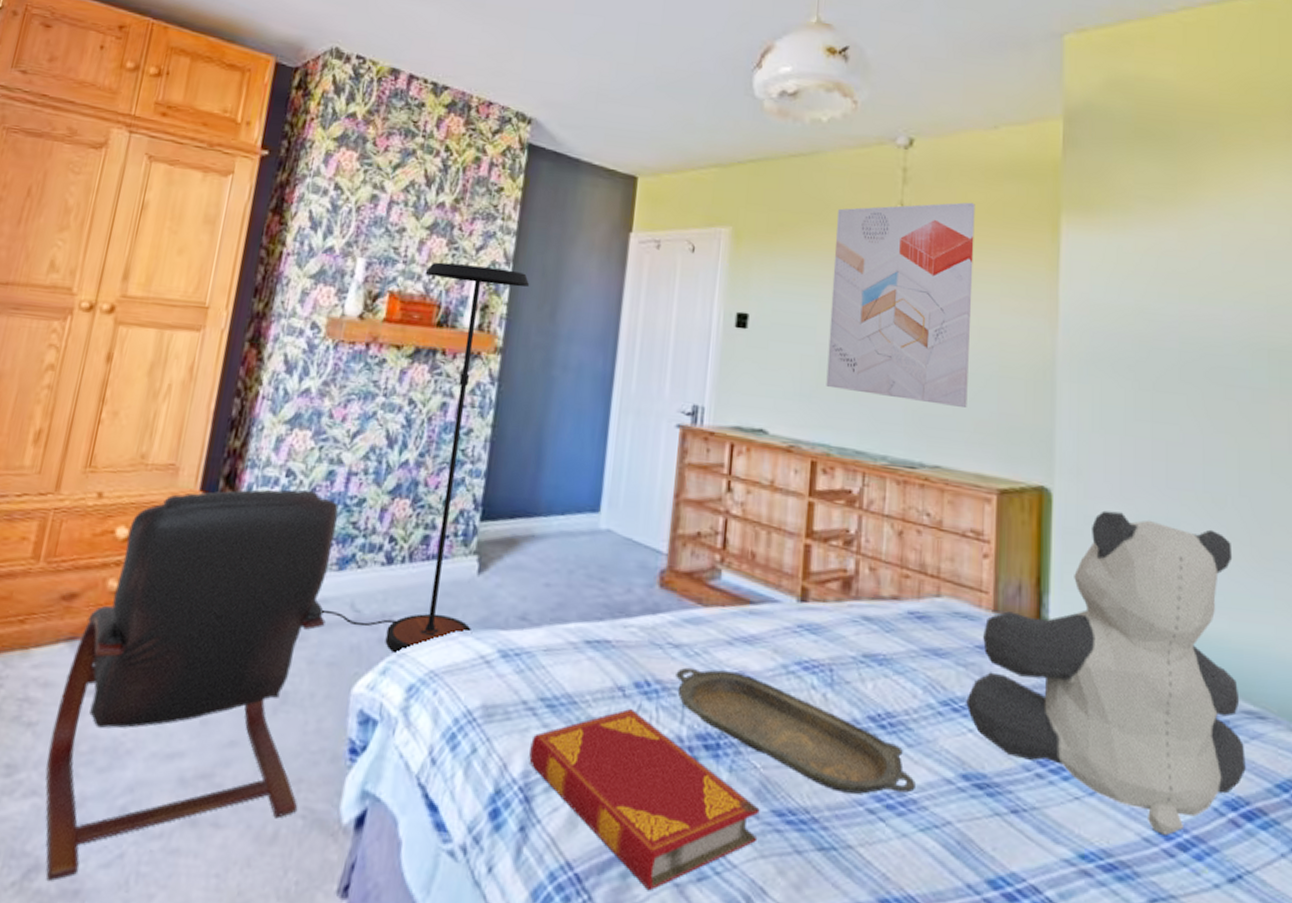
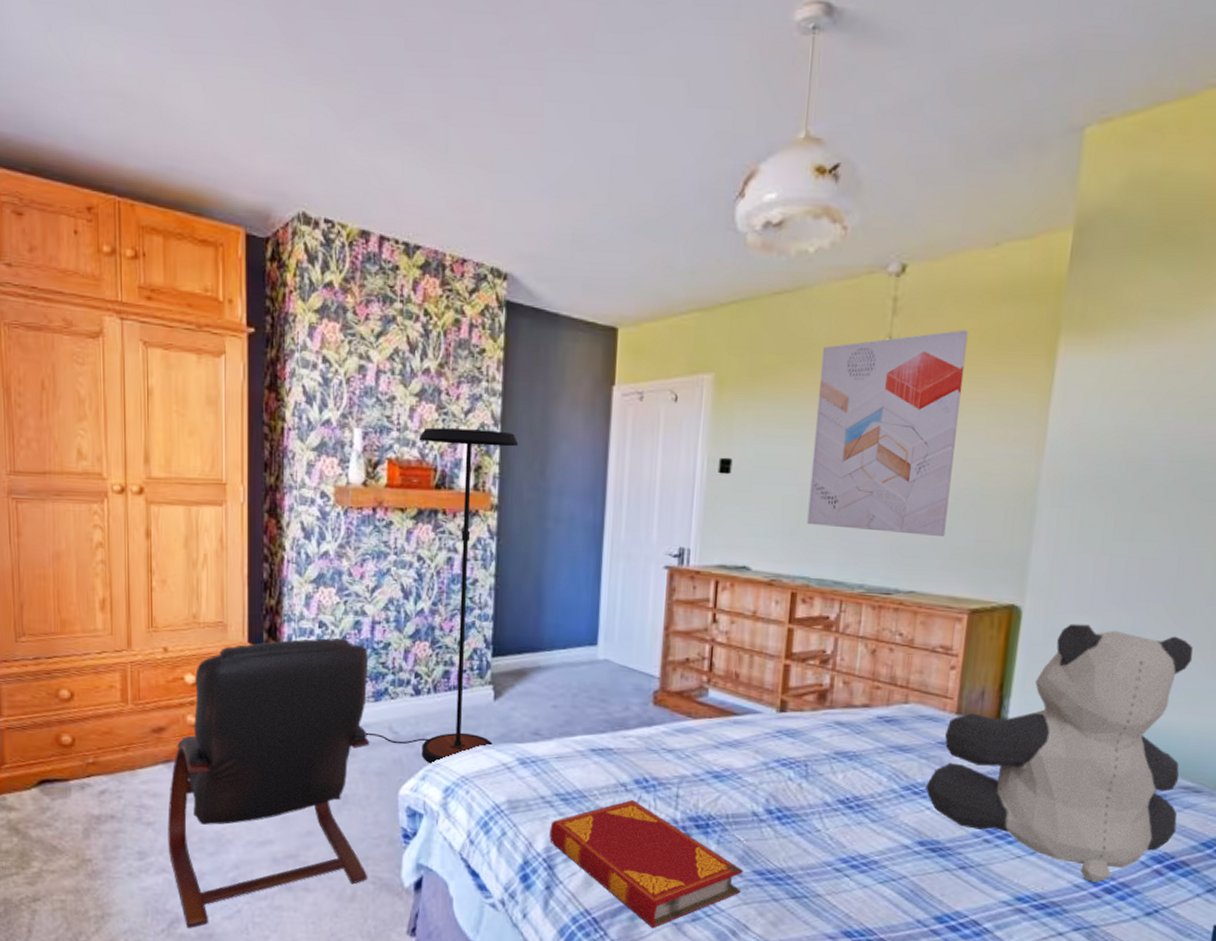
serving tray: present [676,667,915,794] -> none [670,767,877,858]

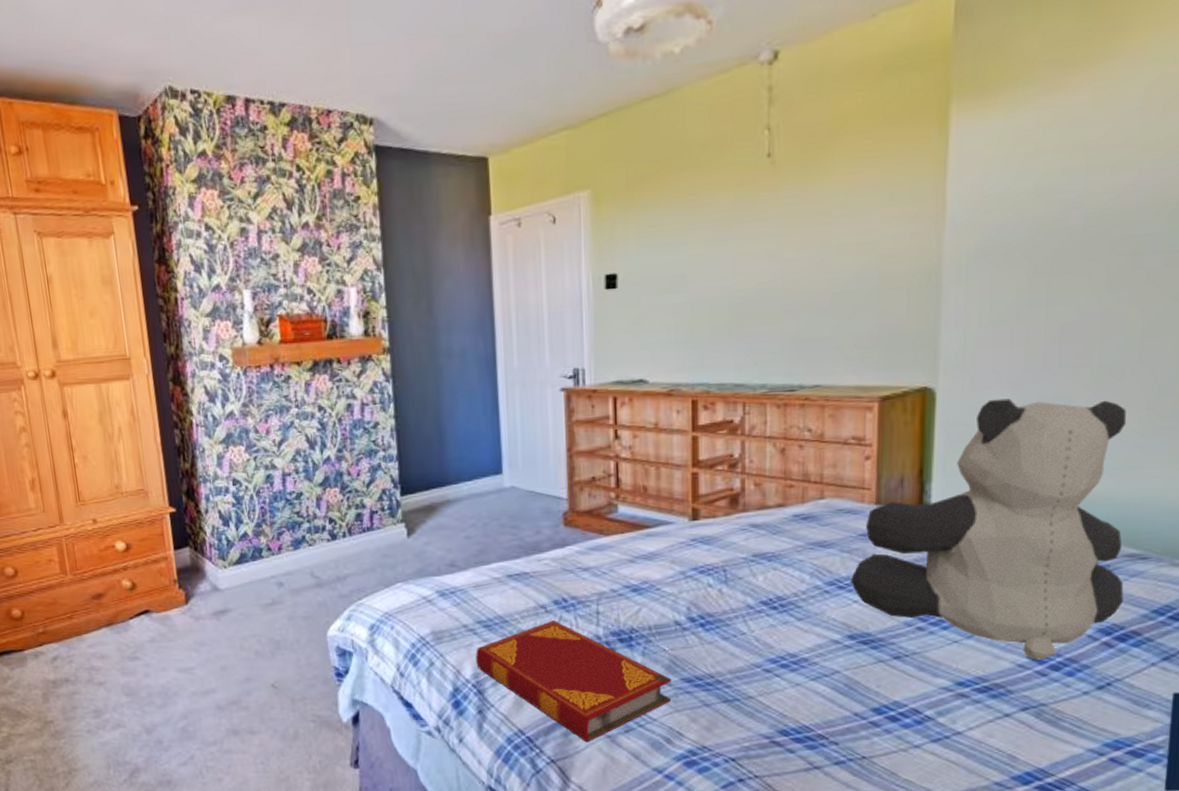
armchair: present [168,637,370,929] -> none [115,492,308,778]
floor lamp: present [366,427,519,764] -> none [289,275,413,604]
wall art: present [807,329,968,536] -> none [699,110,851,331]

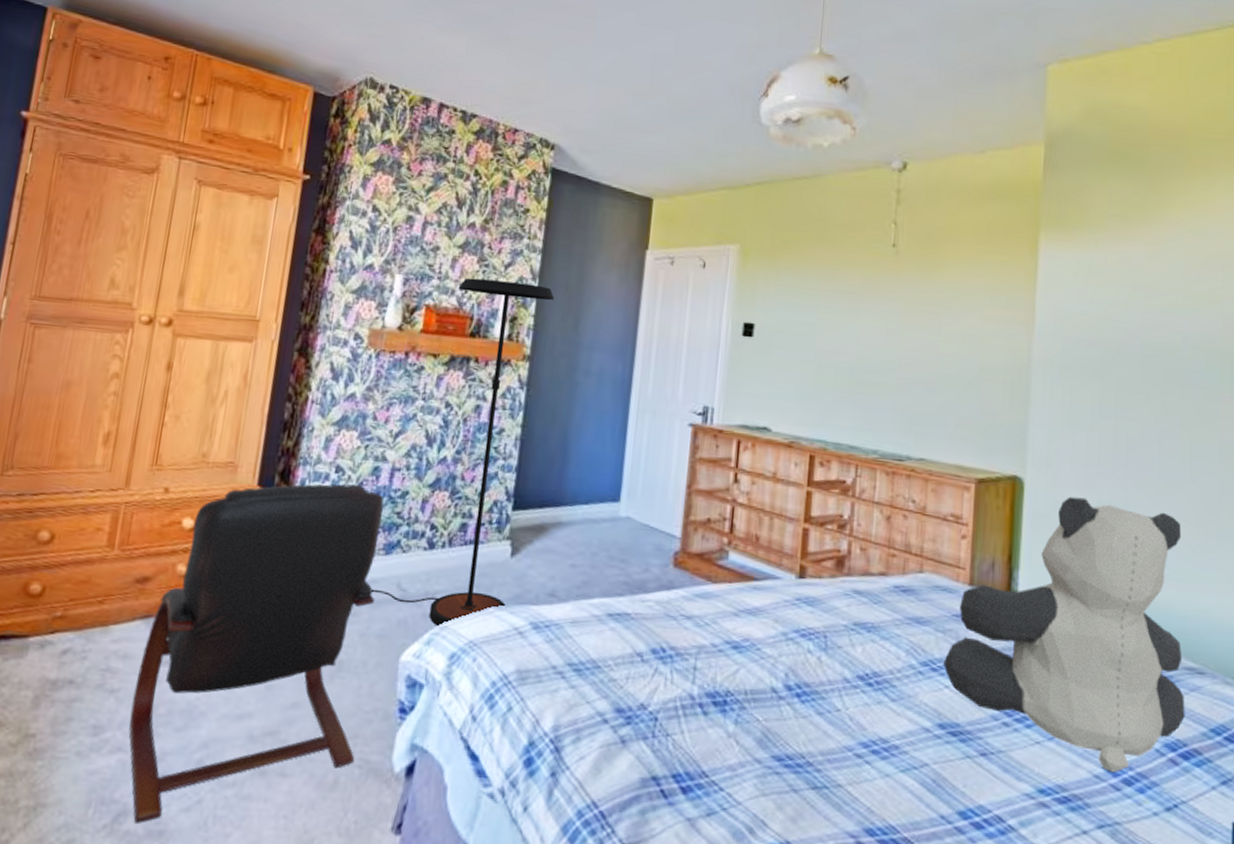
armchair: none [115,492,308,778] -> present [129,484,384,825]
floor lamp: none [289,275,413,604] -> present [372,277,555,627]
hardback book: present [476,621,672,743] -> none [558,672,762,825]

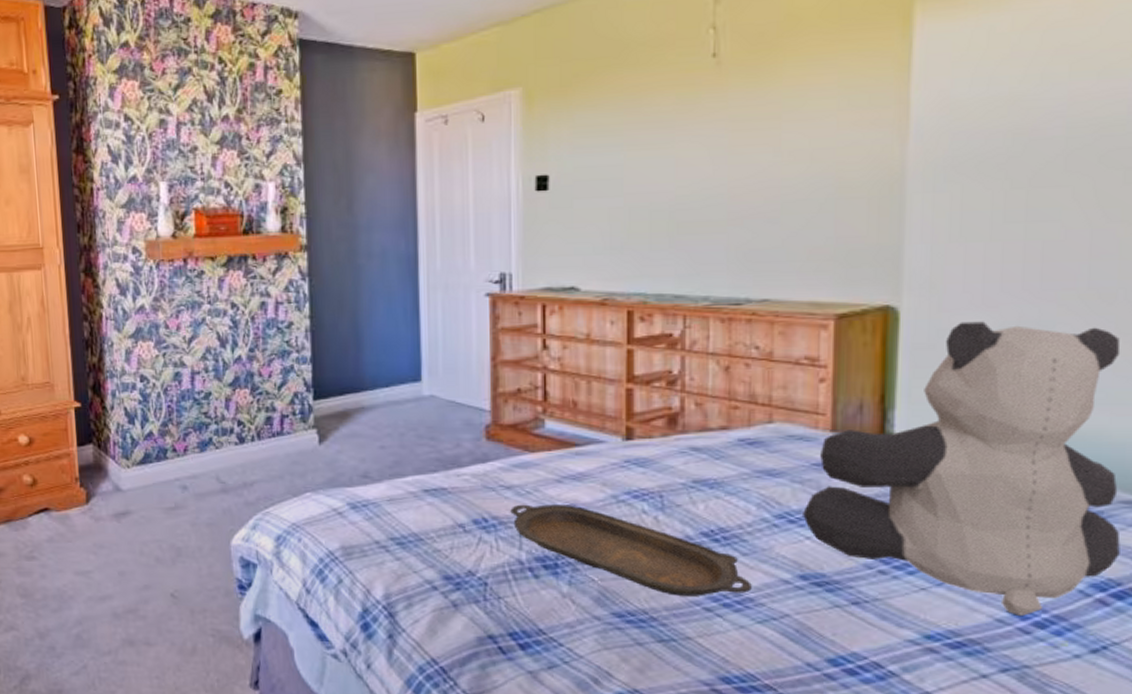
armchair: present [129,484,384,825] -> none [12,390,207,686]
floor lamp: present [372,277,555,627] -> none [194,170,323,513]
serving tray: none [688,635,898,742] -> present [510,504,752,596]

